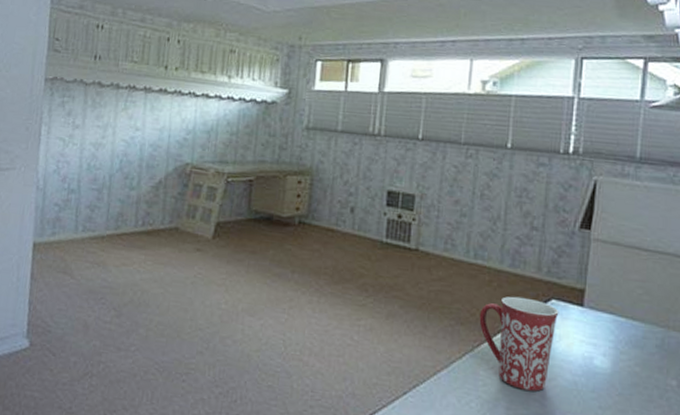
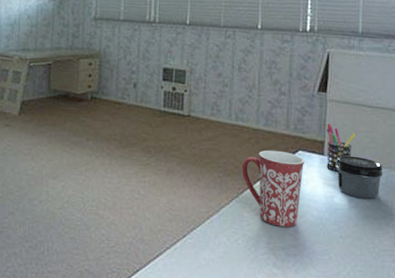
pen holder: none [586,268,626,327] -> present [326,124,356,171]
jar: none [598,308,659,364] -> present [336,155,383,199]

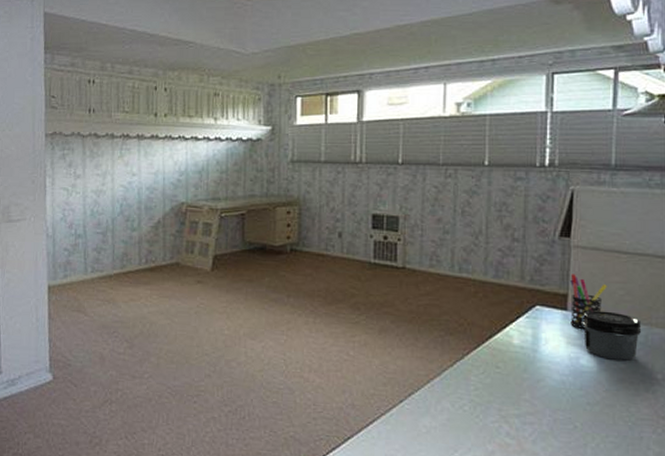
mug: present [242,150,305,227] -> none [467,305,544,392]

